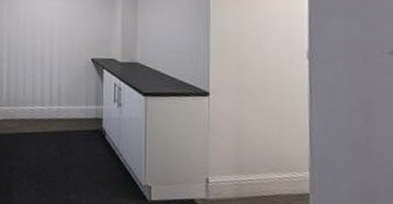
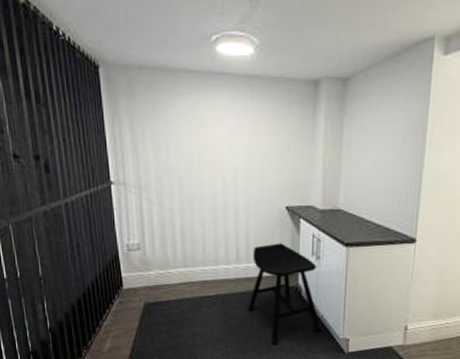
stool: none [58,89,125,187] -> present [247,243,322,347]

